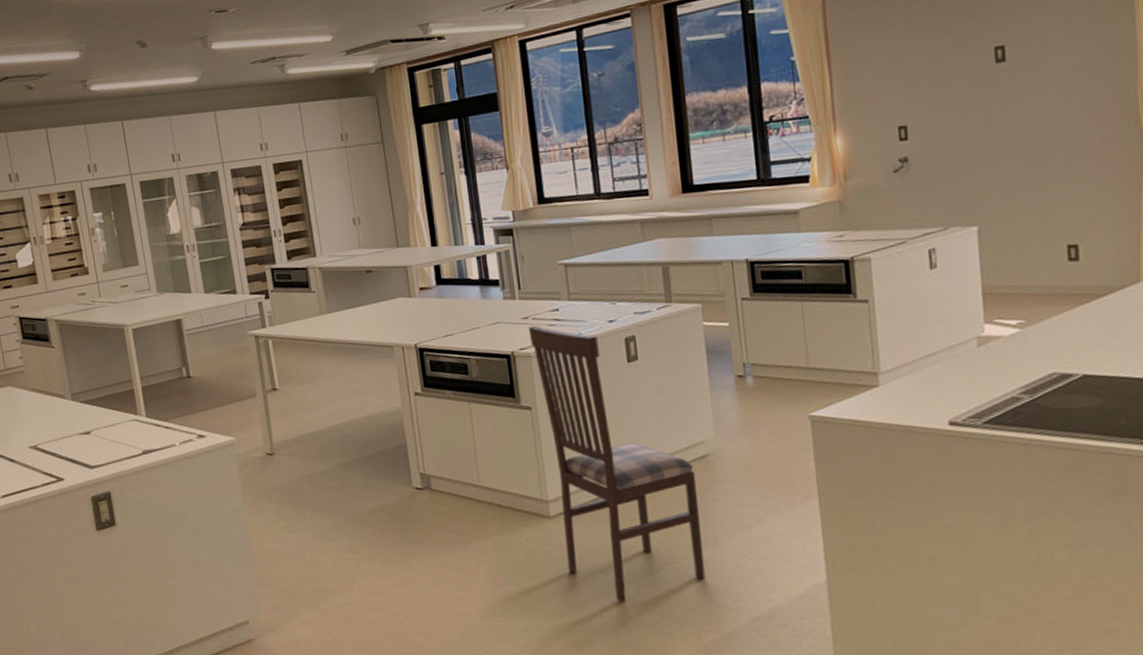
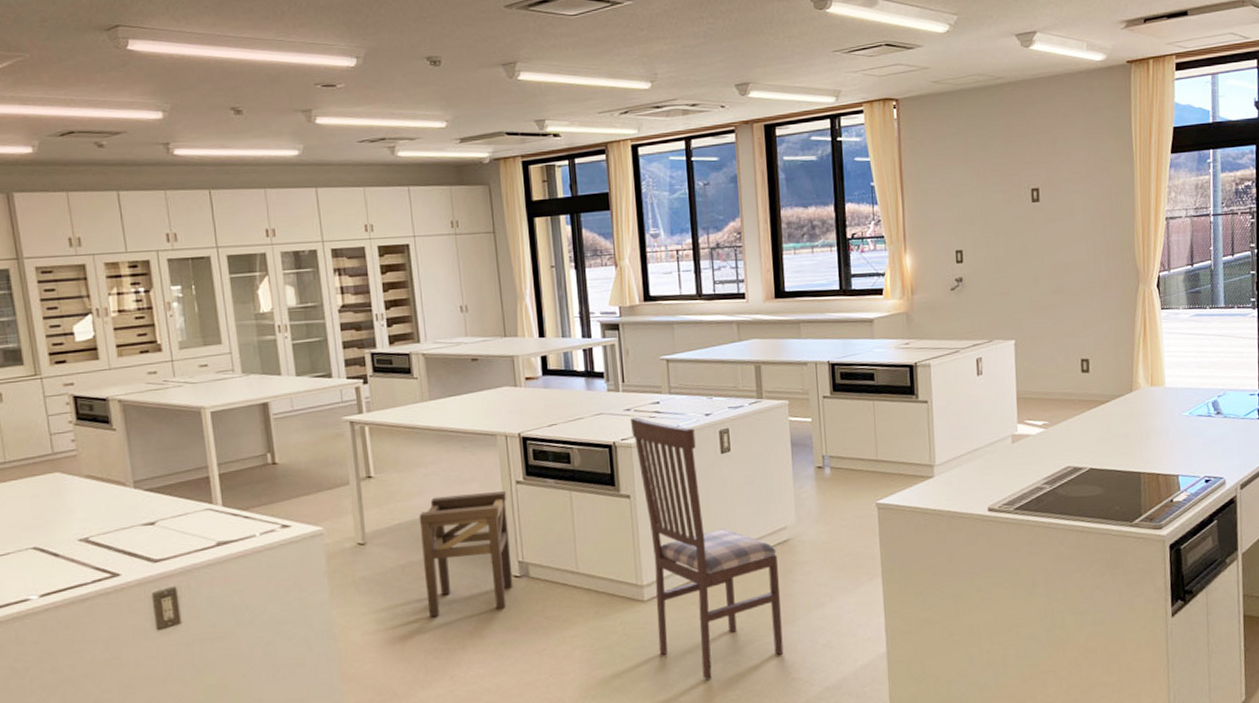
stool: none [322,402,416,527] -> present [419,490,513,618]

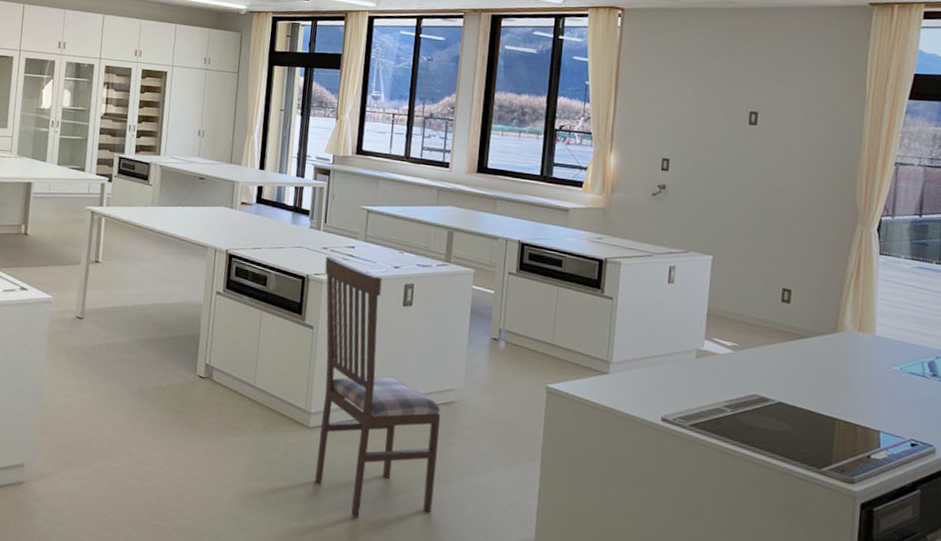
stool: present [419,490,513,618] -> none [122,290,207,404]

